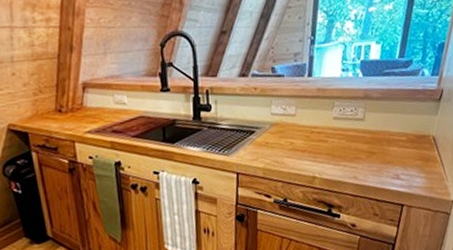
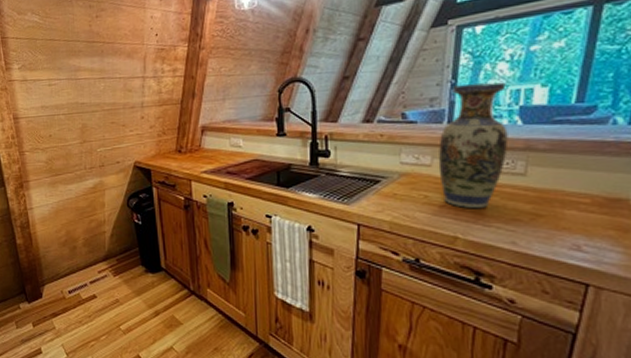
vase: none [301,39,353,152] -> present [438,82,509,209]

